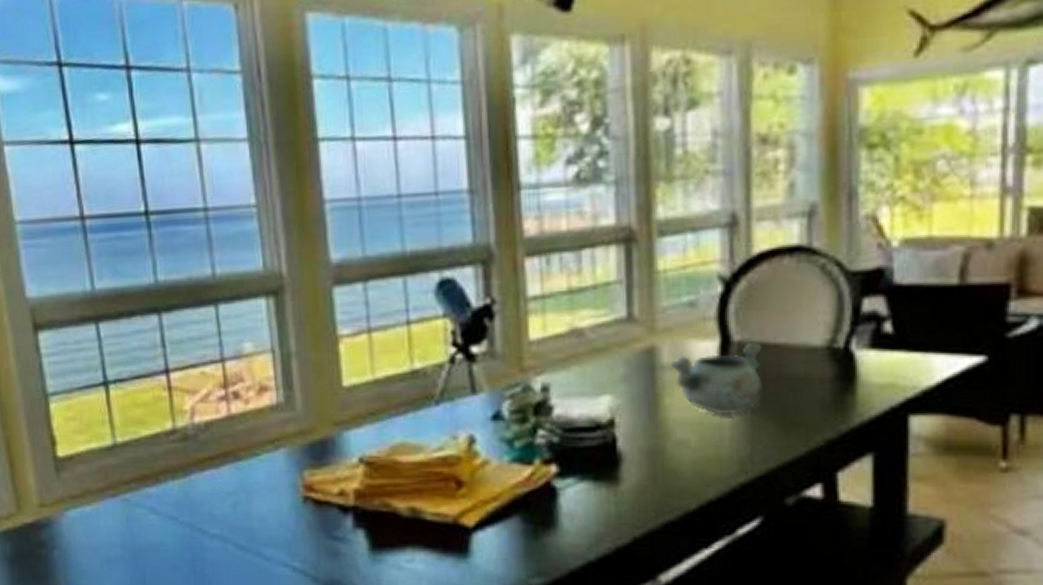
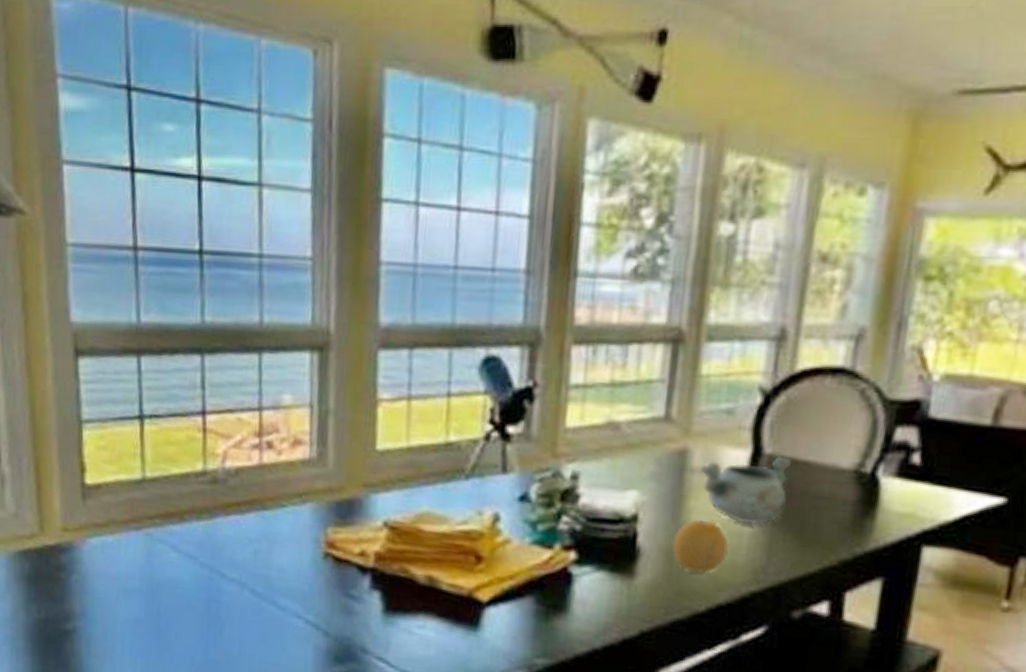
fruit: none [653,416,710,470] -> present [672,519,728,573]

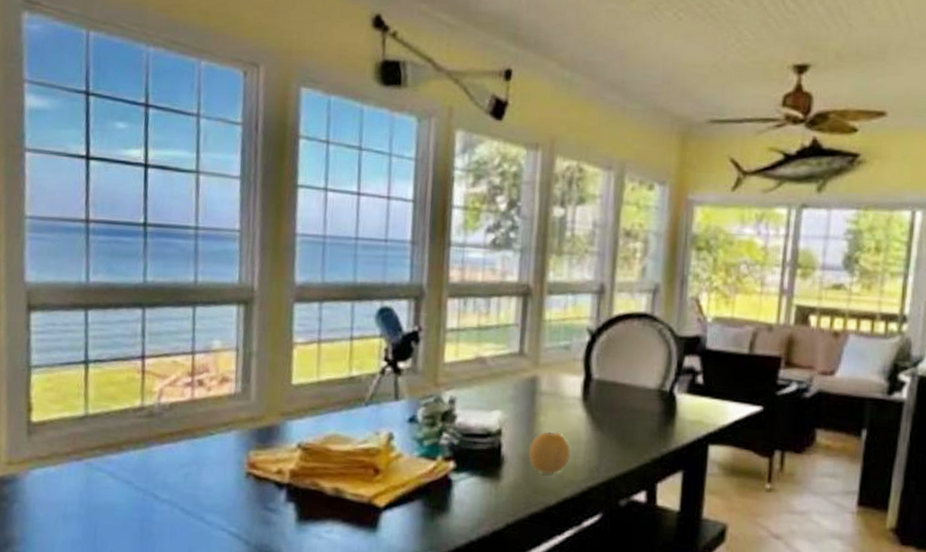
decorative bowl: present [700,455,793,525] -> none [547,380,614,434]

